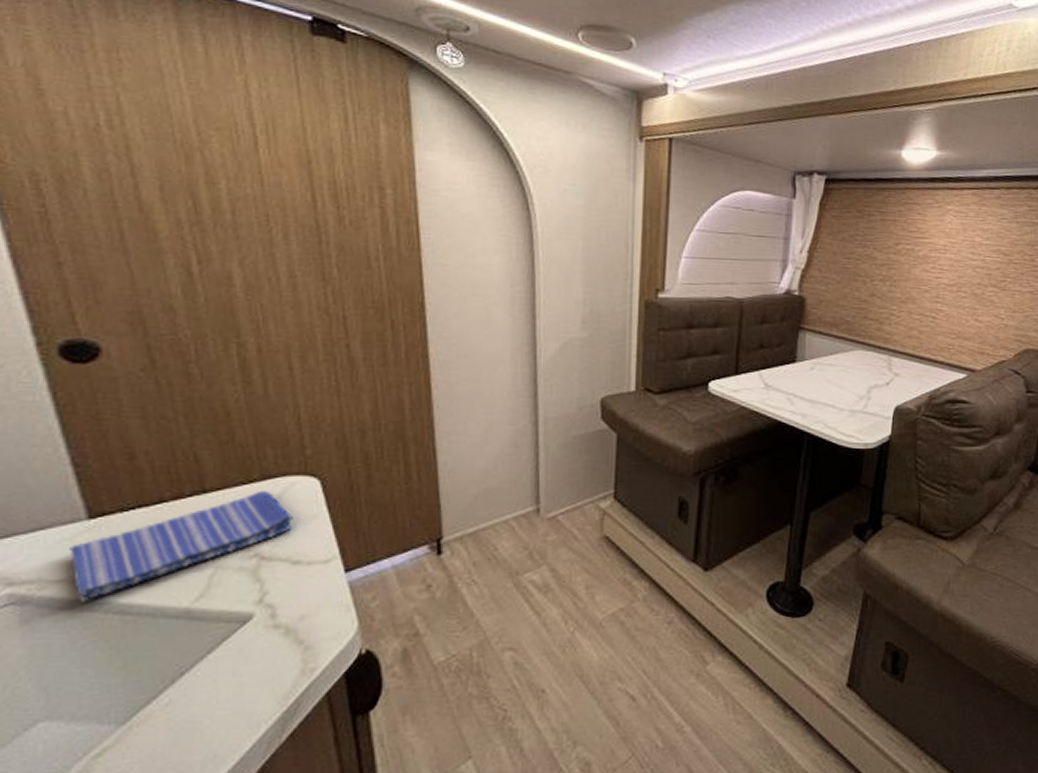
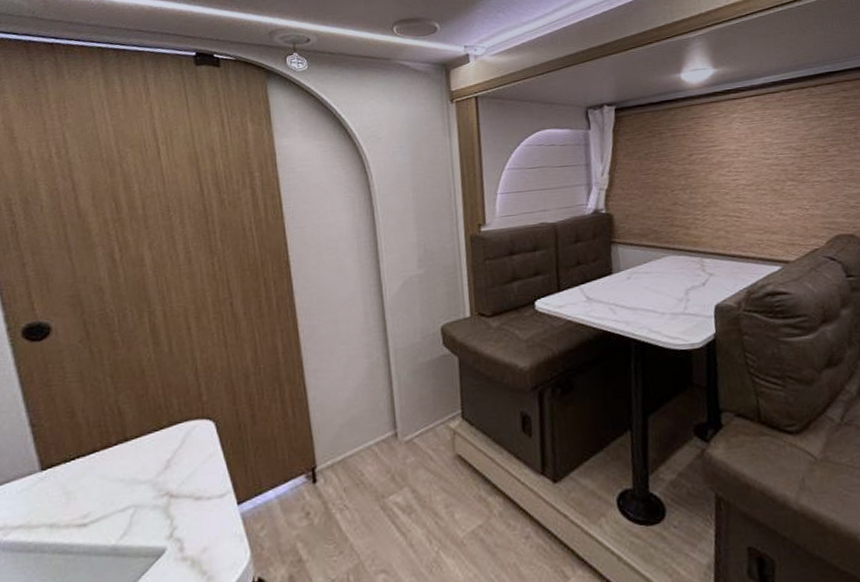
dish towel: present [69,490,294,602] -> none [27,435,196,545]

